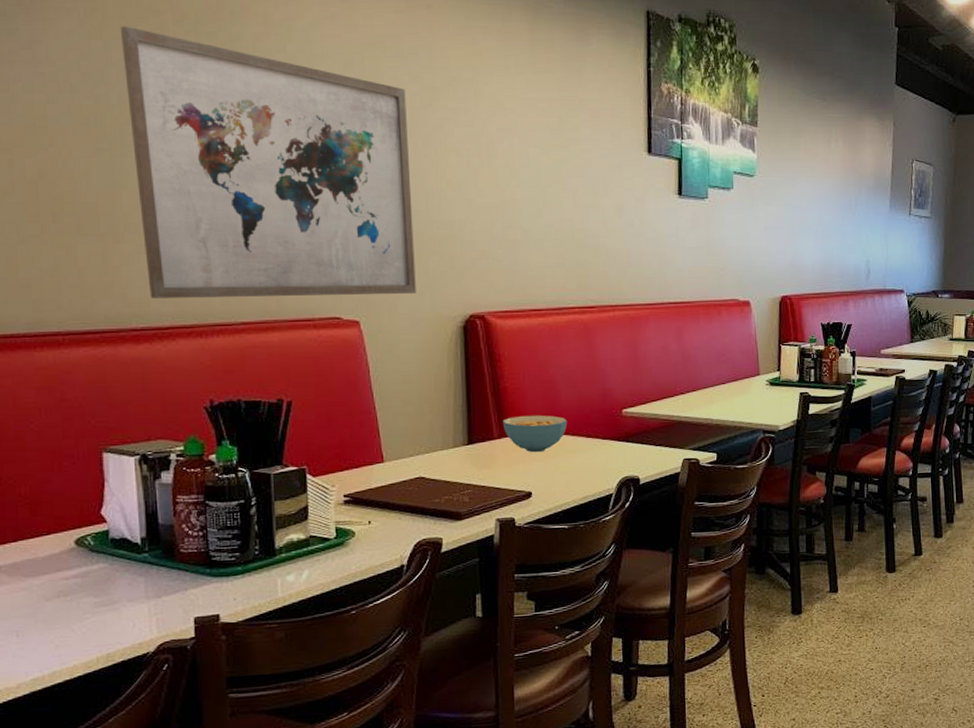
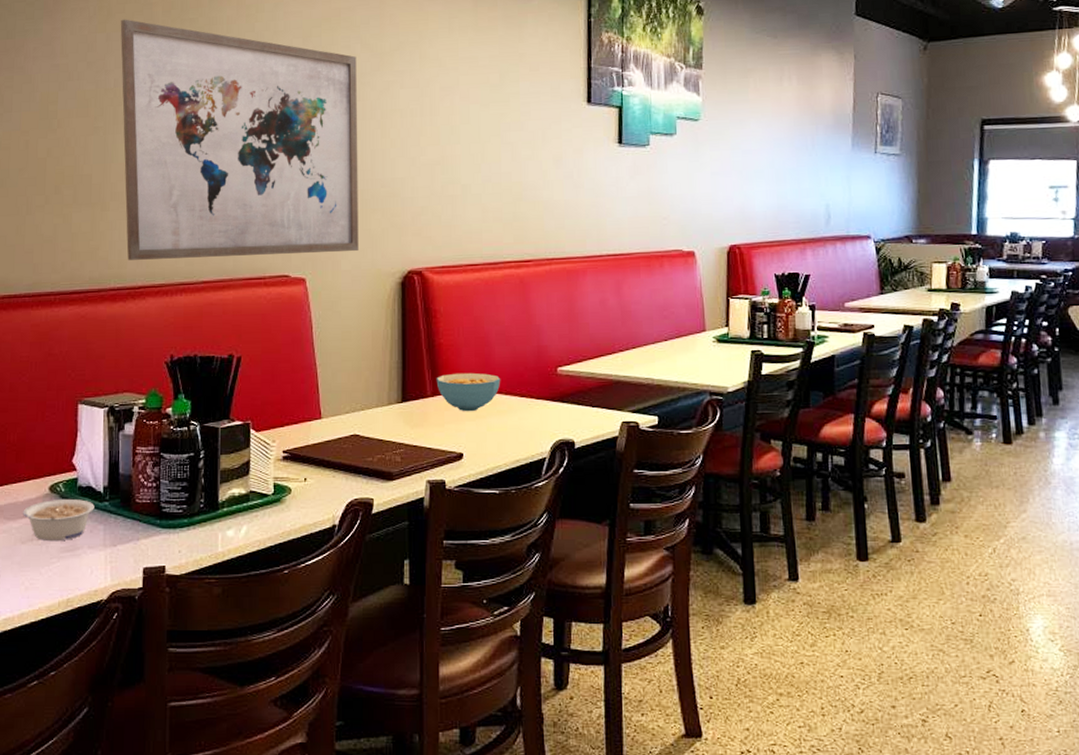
legume: none [44,551,132,596] -> present [23,498,95,540]

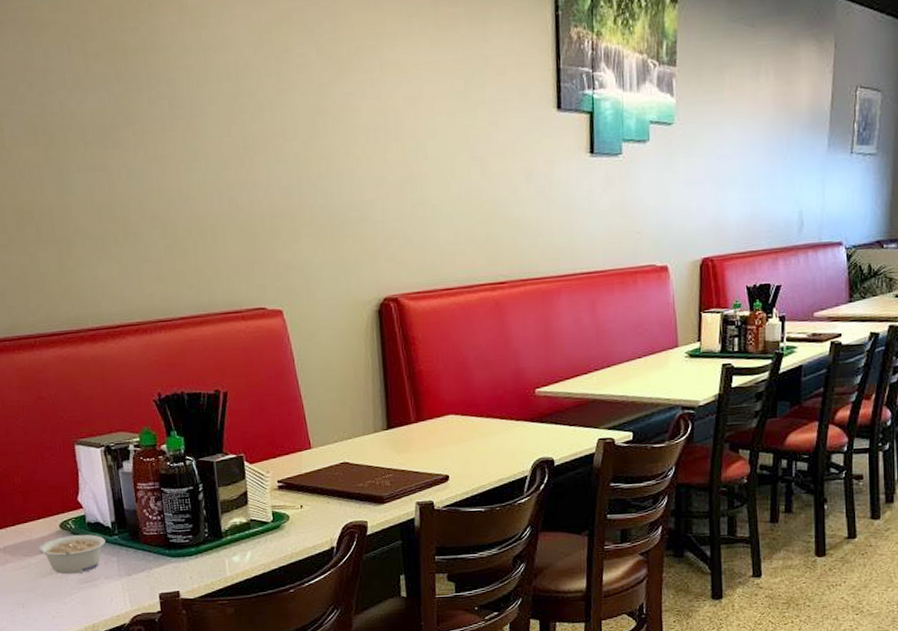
wall art: present [120,19,359,260] -> none [55,30,333,299]
cereal bowl: present [436,372,501,412] -> none [418,397,482,436]

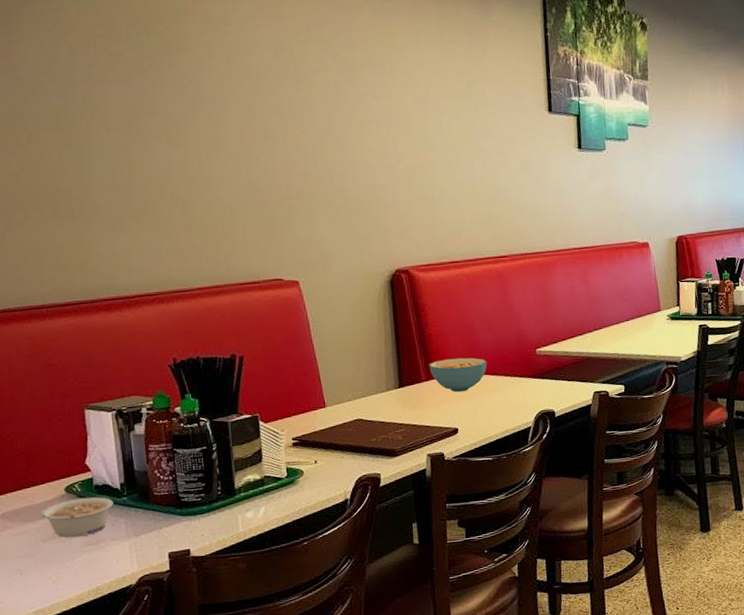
cereal bowl: none [418,397,482,436] -> present [429,357,487,393]

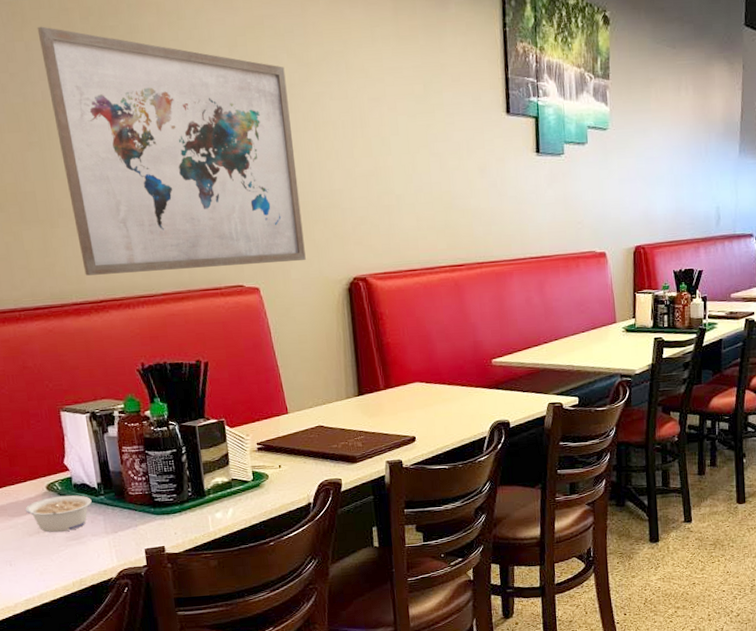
wall art: none [82,31,347,271] -> present [37,26,306,276]
cereal bowl: present [429,357,487,393] -> none [387,367,444,402]

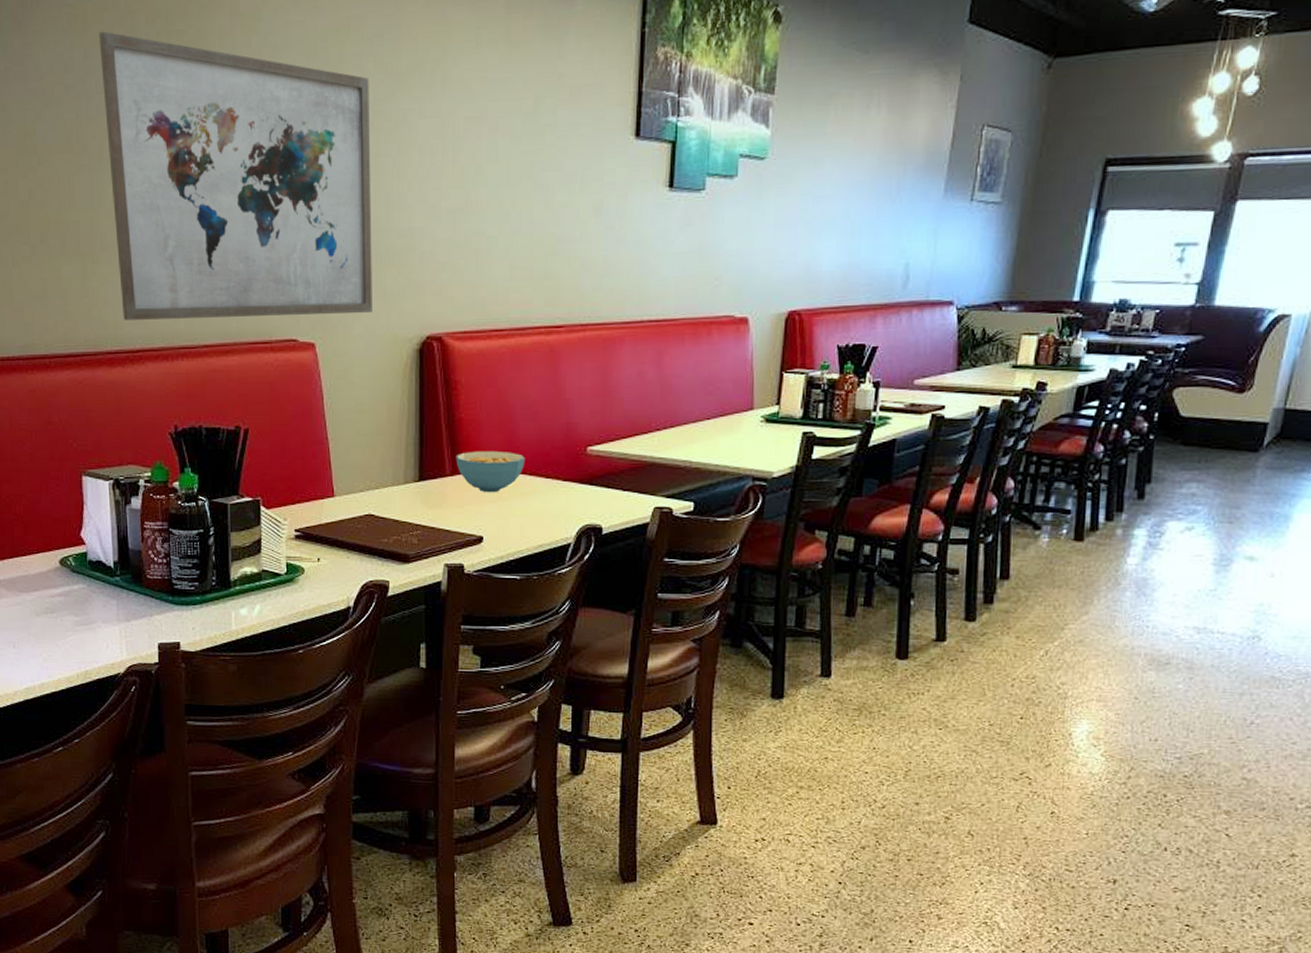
legume: present [25,495,92,532] -> none [35,572,106,614]
cereal bowl: none [387,367,444,402] -> present [456,450,526,493]

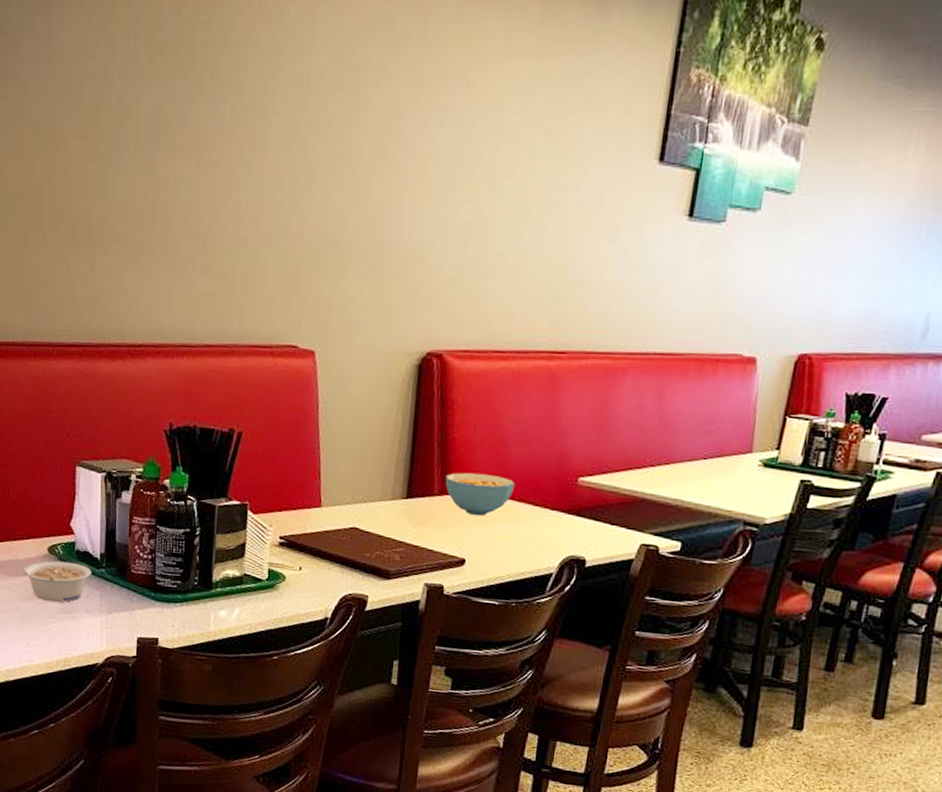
legume: none [35,572,106,614] -> present [23,561,91,602]
wall art: present [98,31,372,320] -> none [124,17,392,325]

